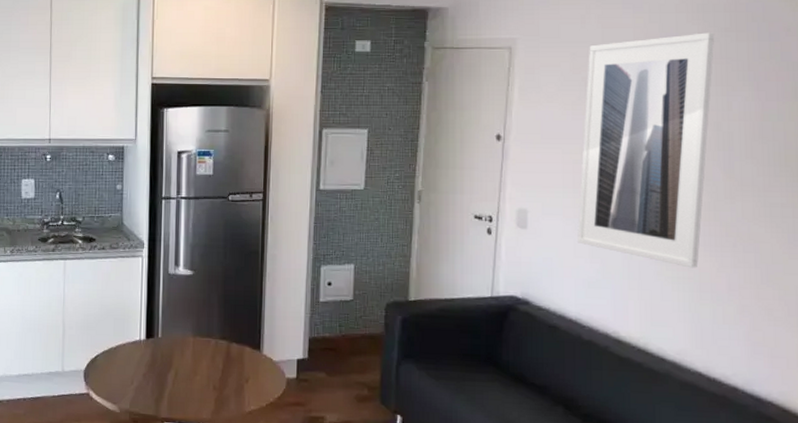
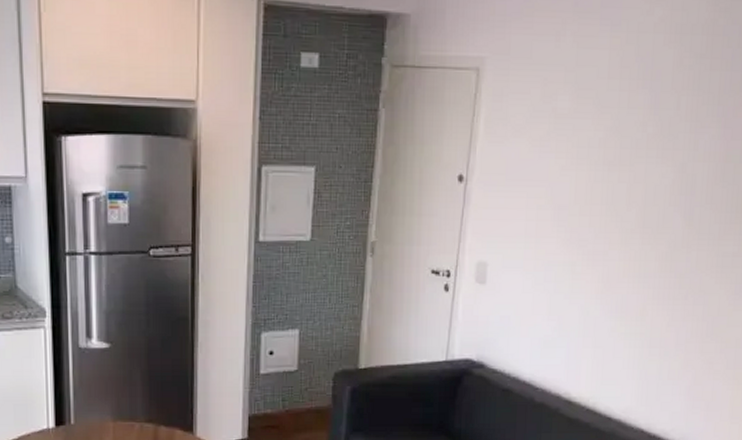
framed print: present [577,32,715,268] -> none [536,58,690,323]

